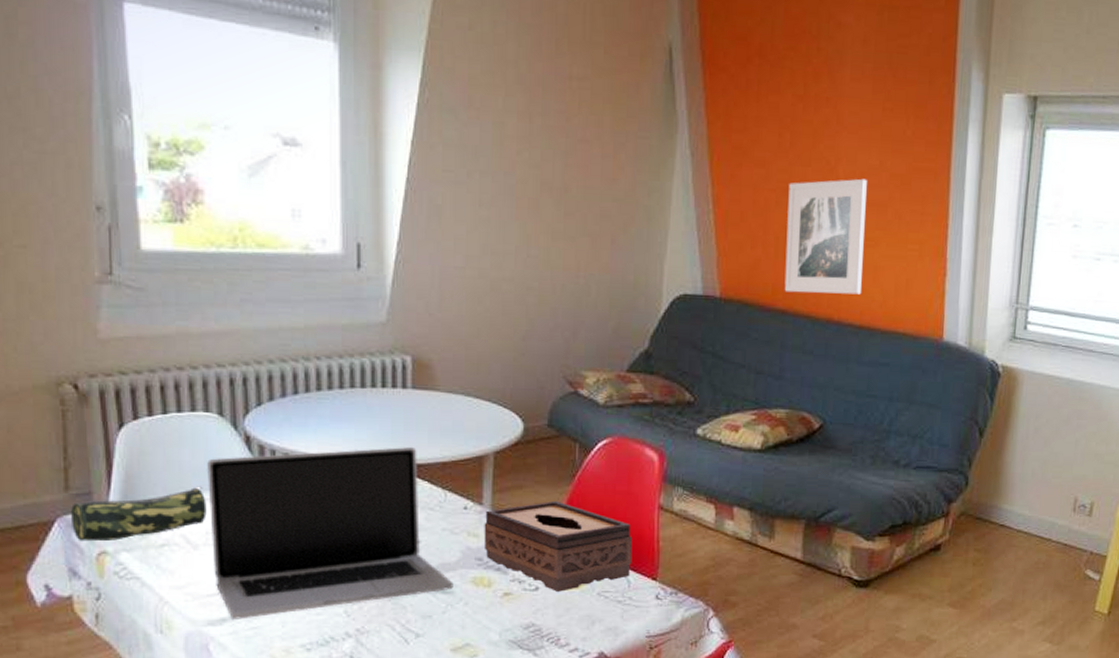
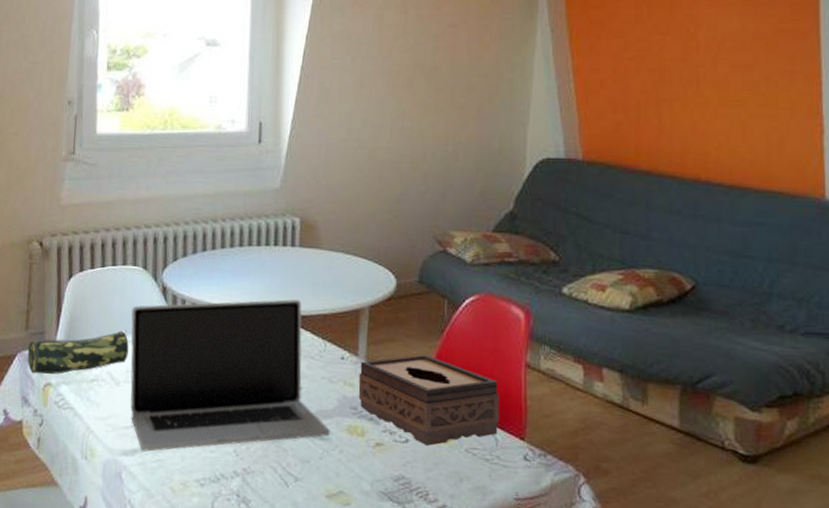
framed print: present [784,178,867,295] -> none [648,42,729,155]

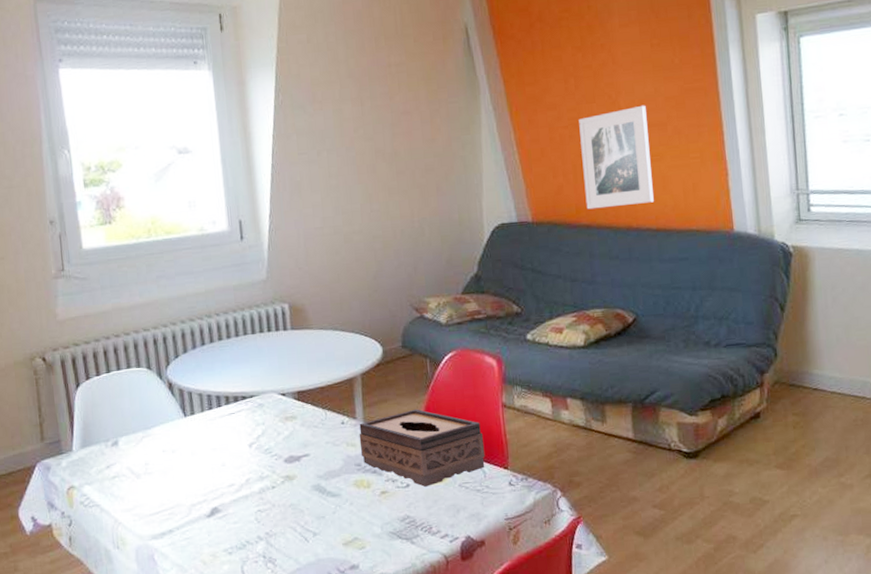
pencil case: present [28,329,129,375] -> none [46,427,145,480]
laptop: present [130,299,330,452] -> none [142,377,340,533]
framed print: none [648,42,729,155] -> present [579,105,654,210]

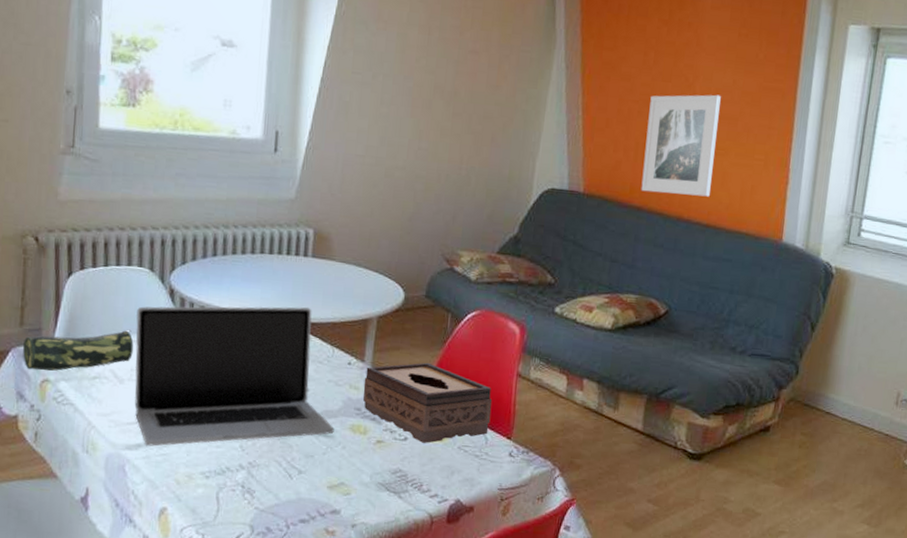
pencil case: none [46,427,145,480] -> present [23,329,134,371]
laptop: none [142,377,340,533] -> present [134,306,334,447]

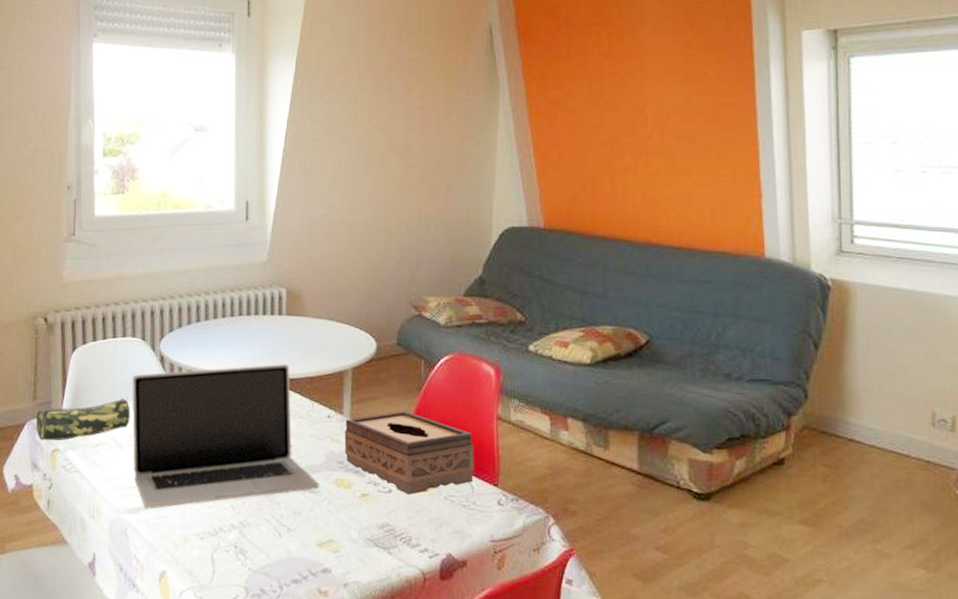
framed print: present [641,94,721,197] -> none [601,117,677,220]

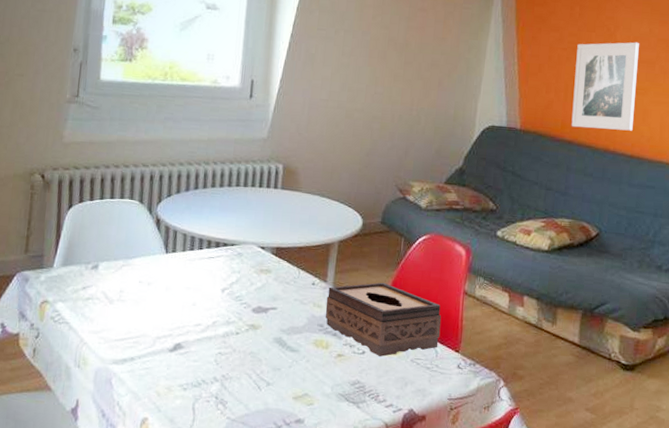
pencil case: present [36,397,130,441] -> none [26,255,123,293]
laptop: present [132,364,319,509] -> none [122,233,300,361]
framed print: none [601,117,677,220] -> present [571,42,639,131]

